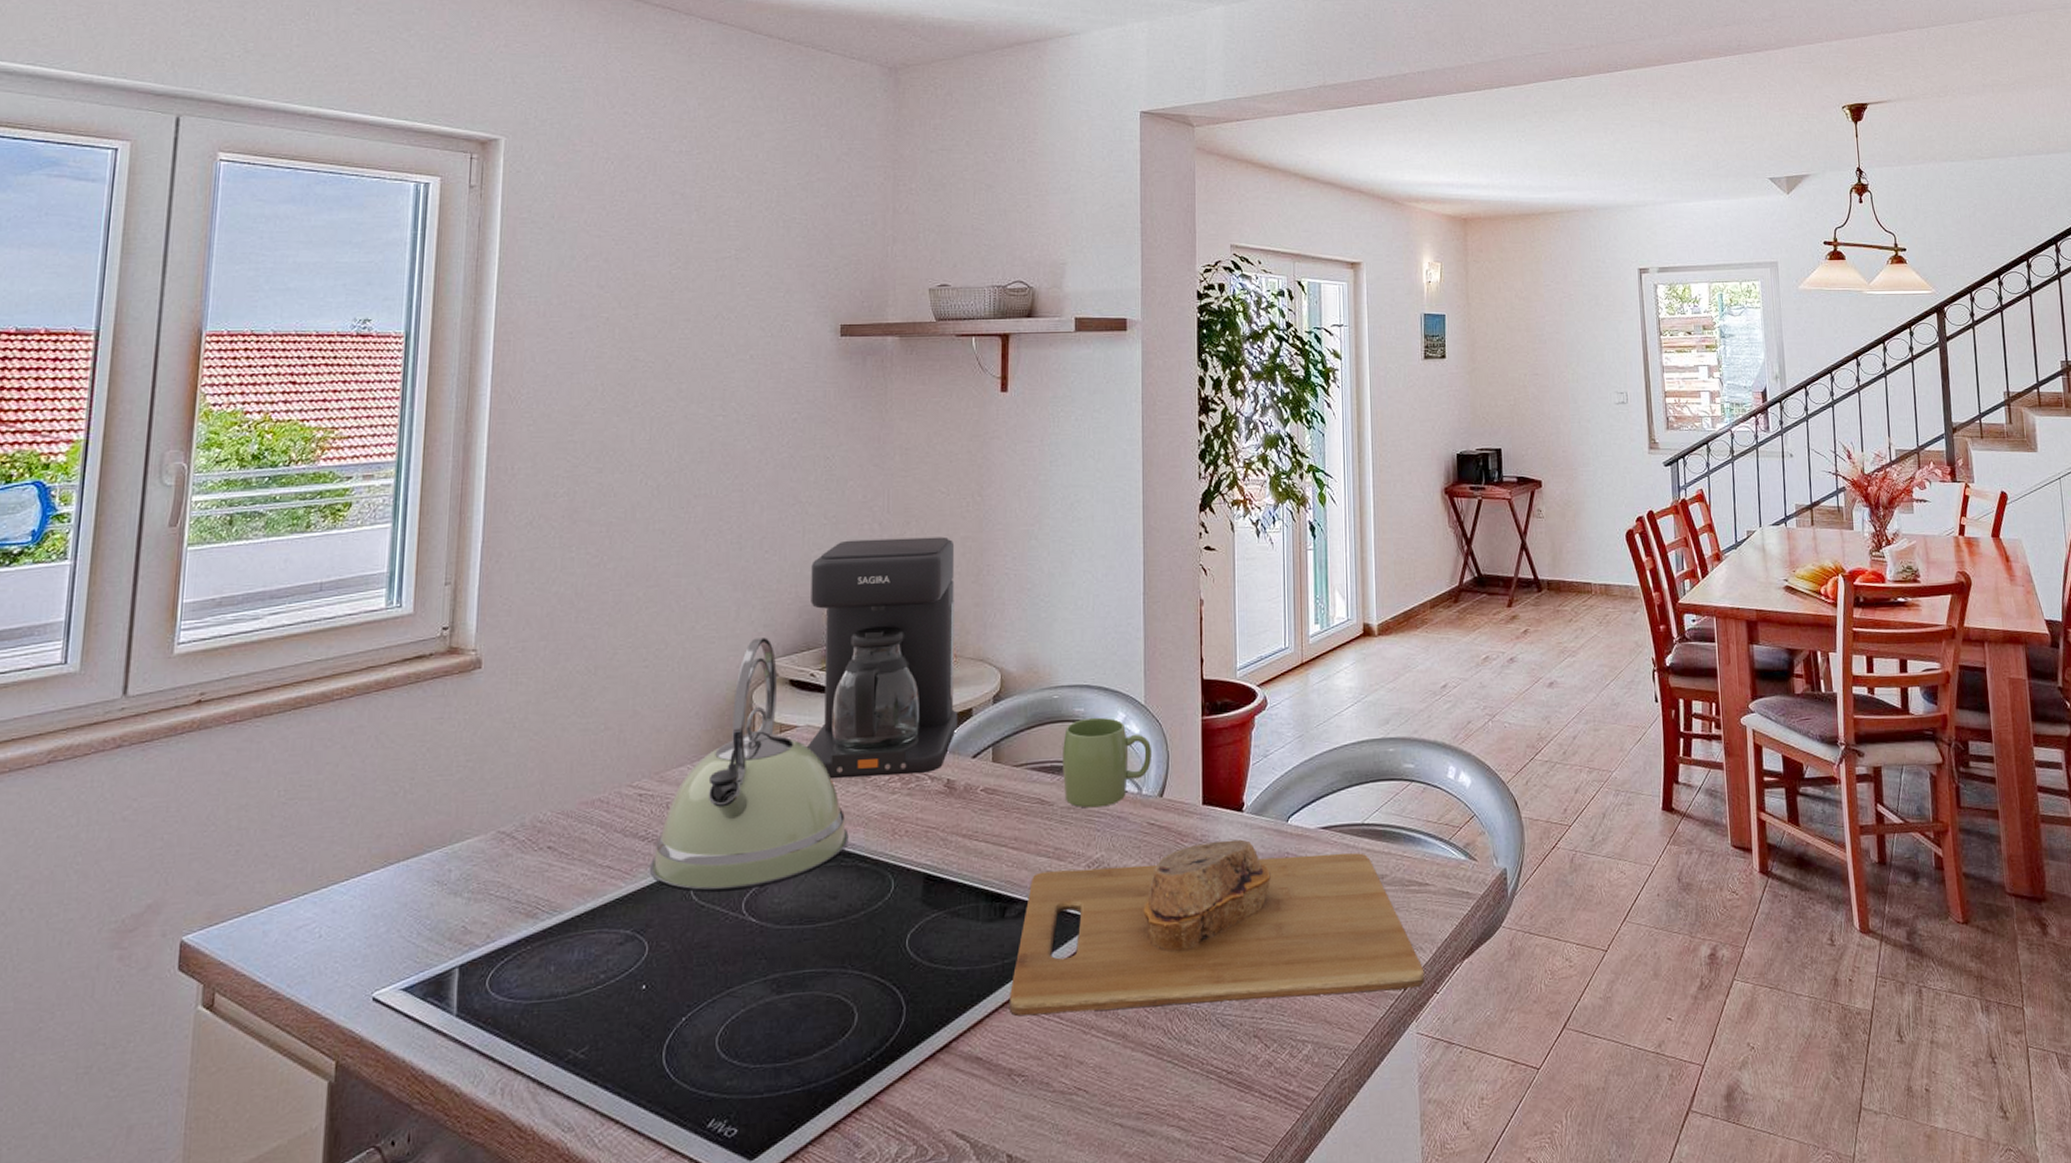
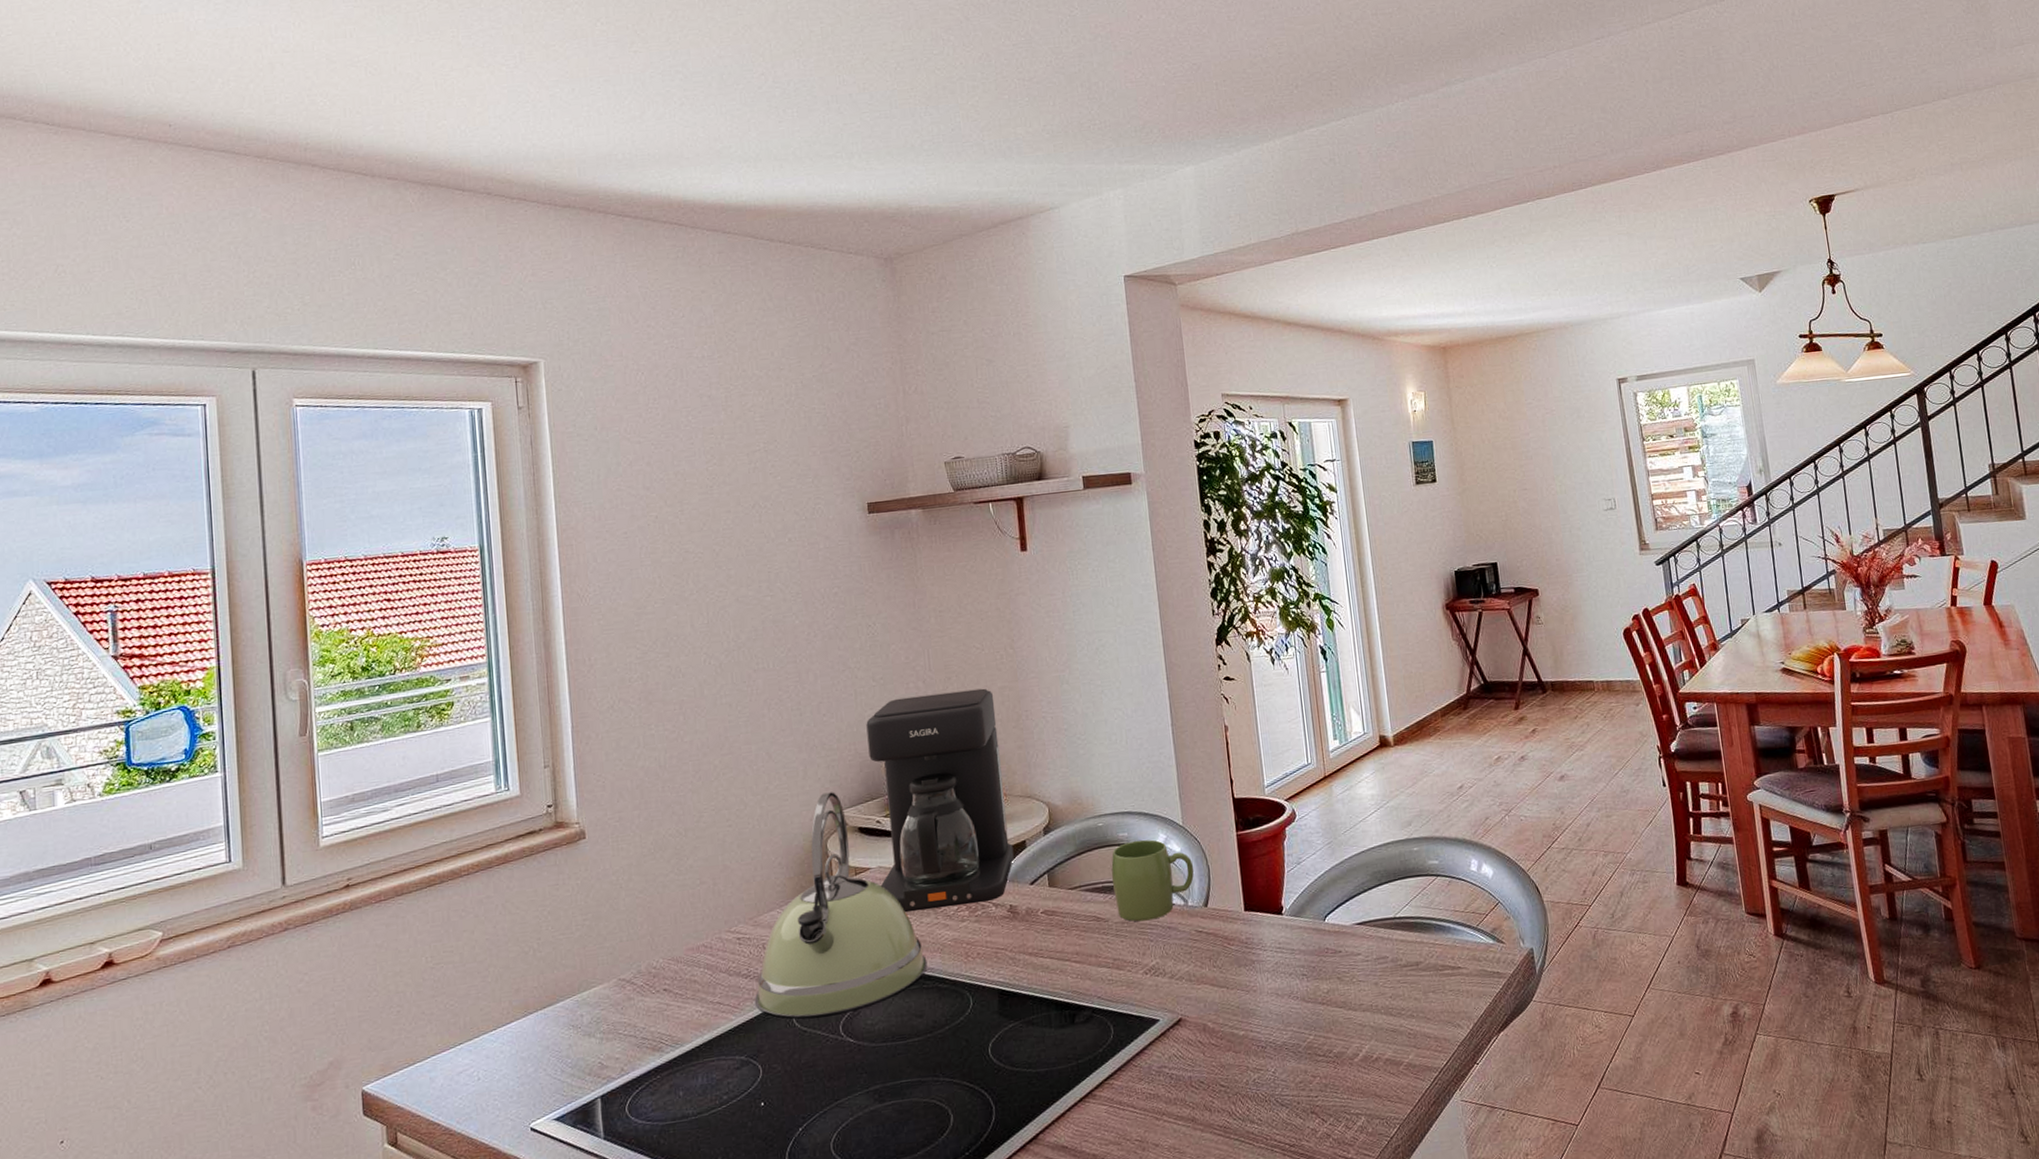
cutting board: present [1009,839,1425,1016] -> none [1086,939,1465,1108]

